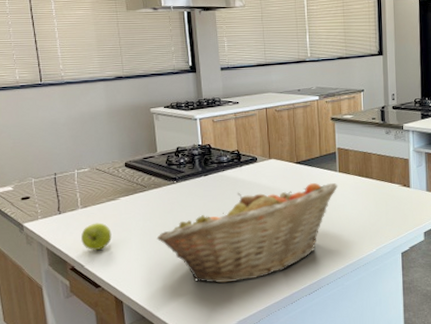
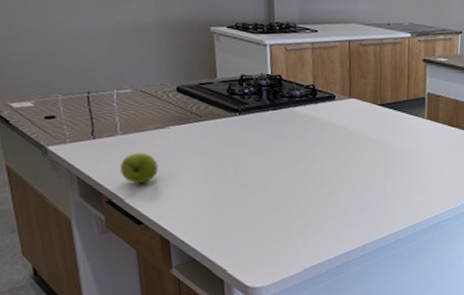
fruit basket: present [156,182,338,283] -> none [212,128,425,229]

